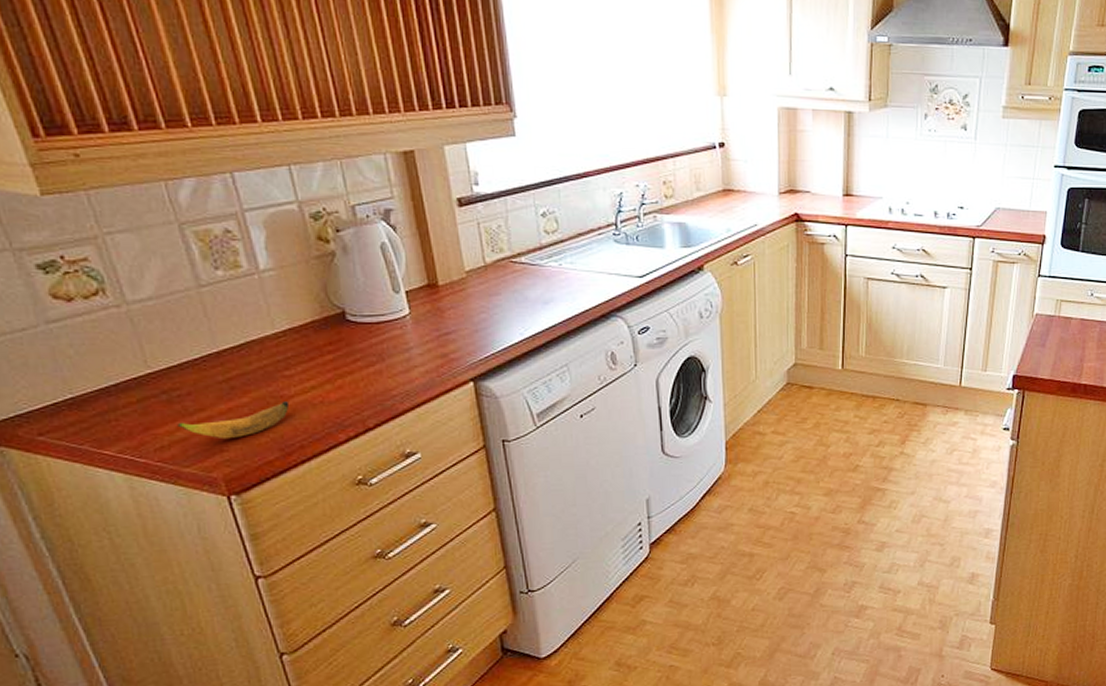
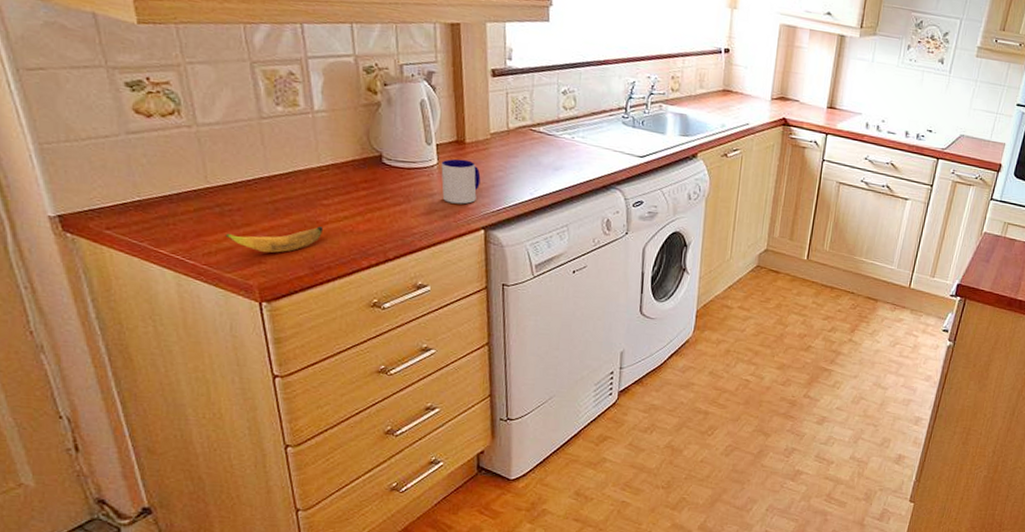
mug: none [414,305,462,356] -> present [441,158,481,204]

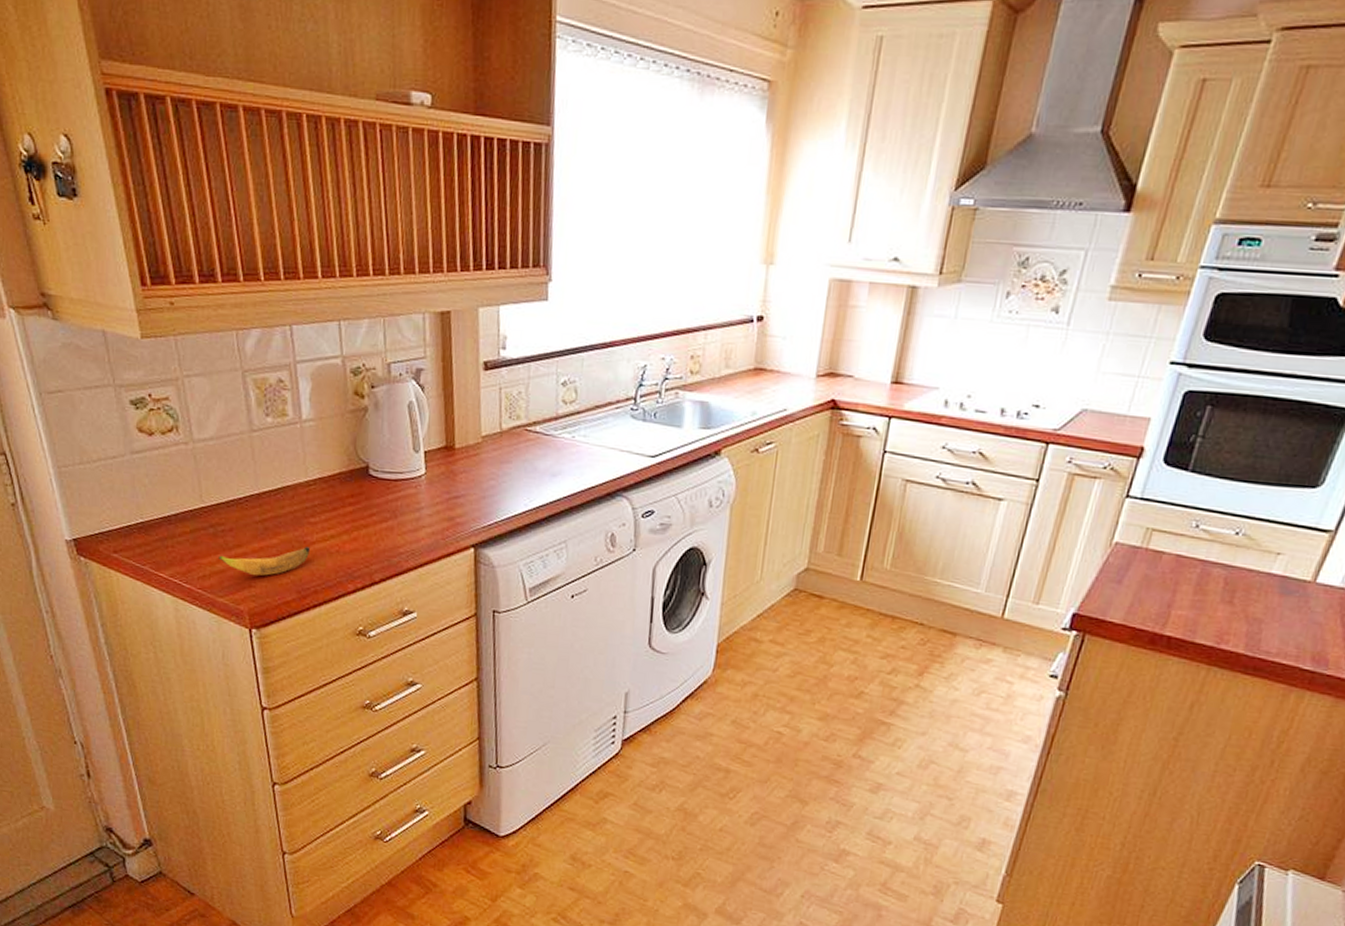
mug: present [441,158,481,204] -> none [429,467,471,519]

